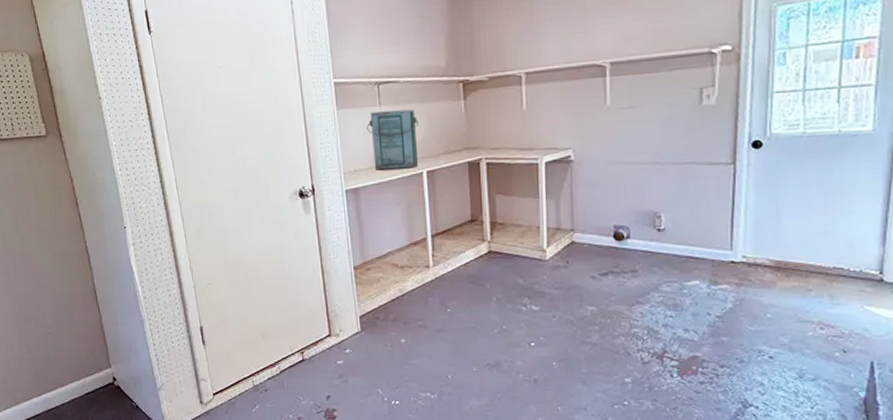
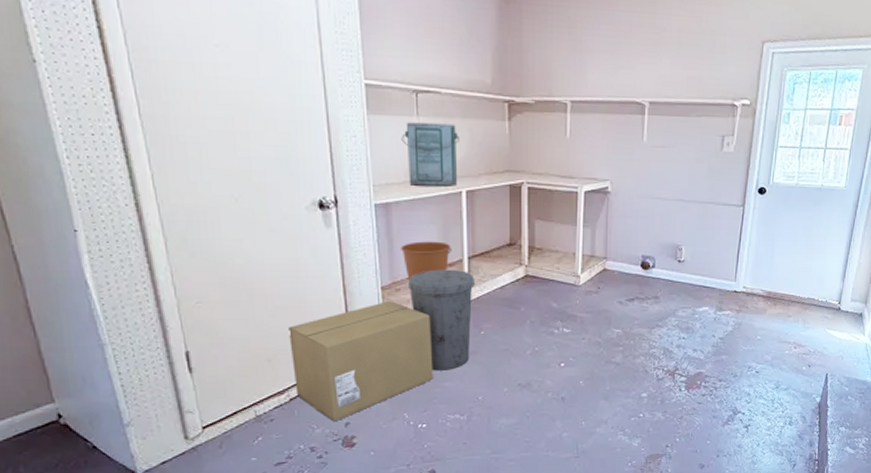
box: none [278,279,404,395] -> present [288,300,433,422]
bucket: none [369,221,416,262] -> present [400,241,452,282]
trash can: none [377,247,439,348] -> present [408,269,475,371]

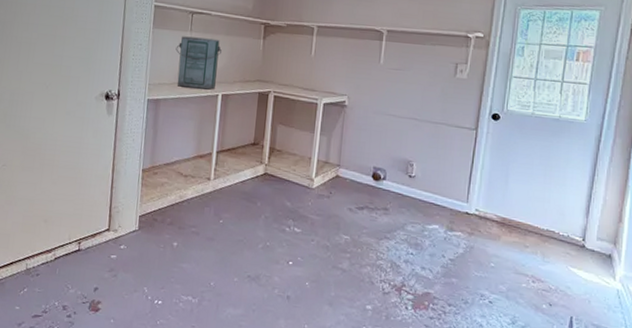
box: present [288,300,433,422] -> none [60,181,179,285]
bucket: present [400,241,452,282] -> none [162,133,204,168]
trash can: present [408,269,475,371] -> none [164,159,220,253]

